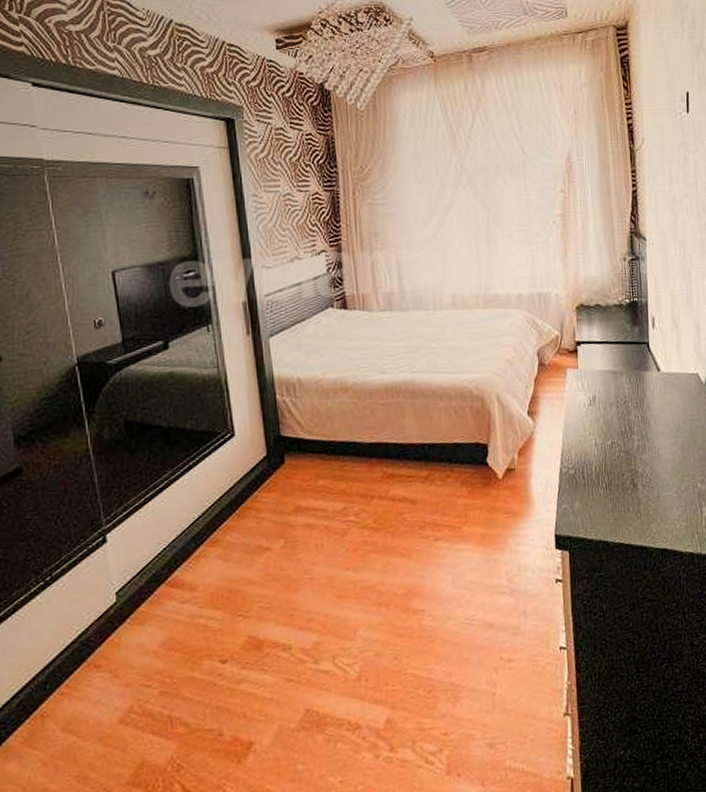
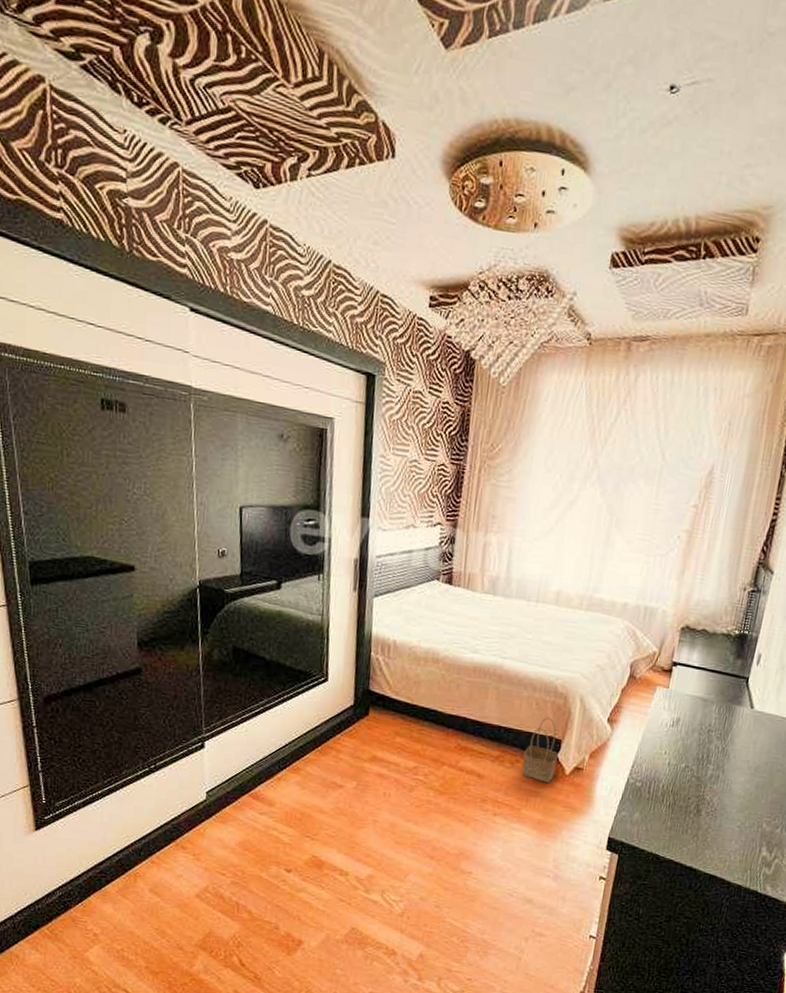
basket: none [452,423,488,493] -> present [522,717,558,783]

